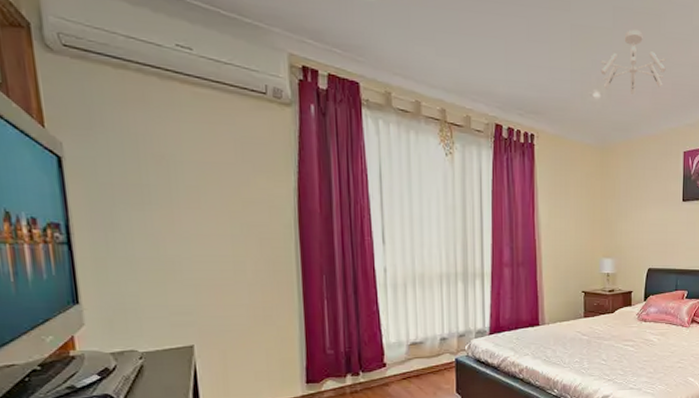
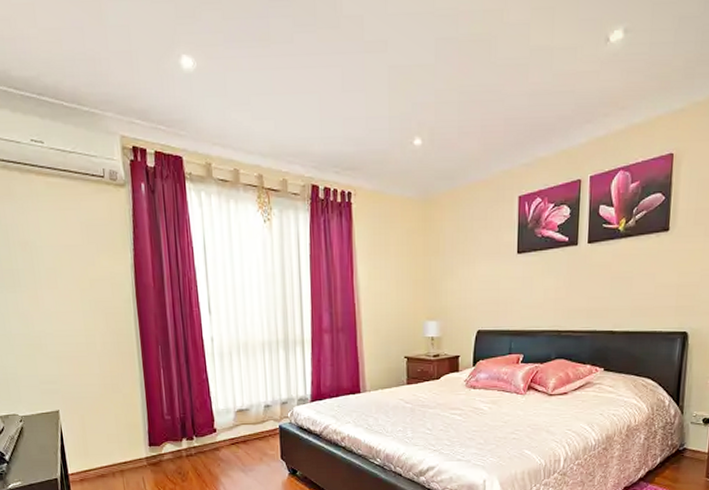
ceiling light fixture: present [600,29,666,94] -> none [422,61,497,136]

